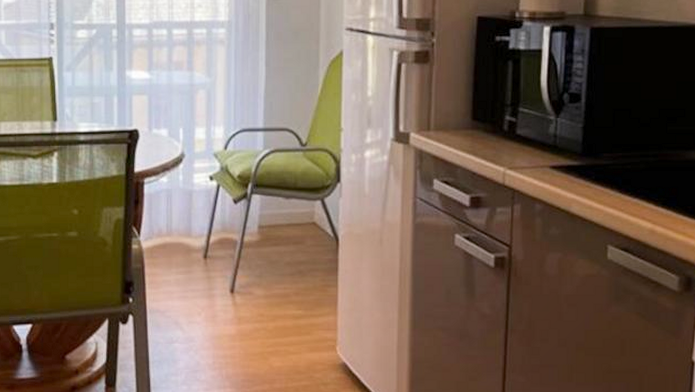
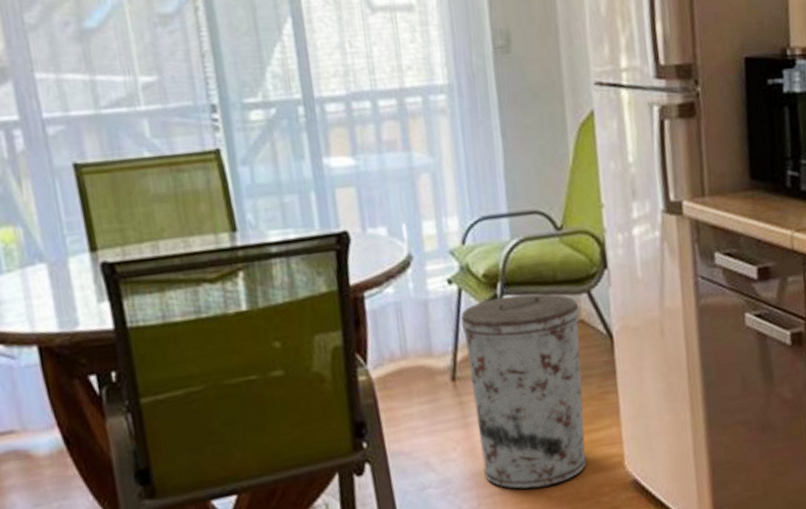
trash can: none [216,195,313,357] -> present [460,293,587,489]

